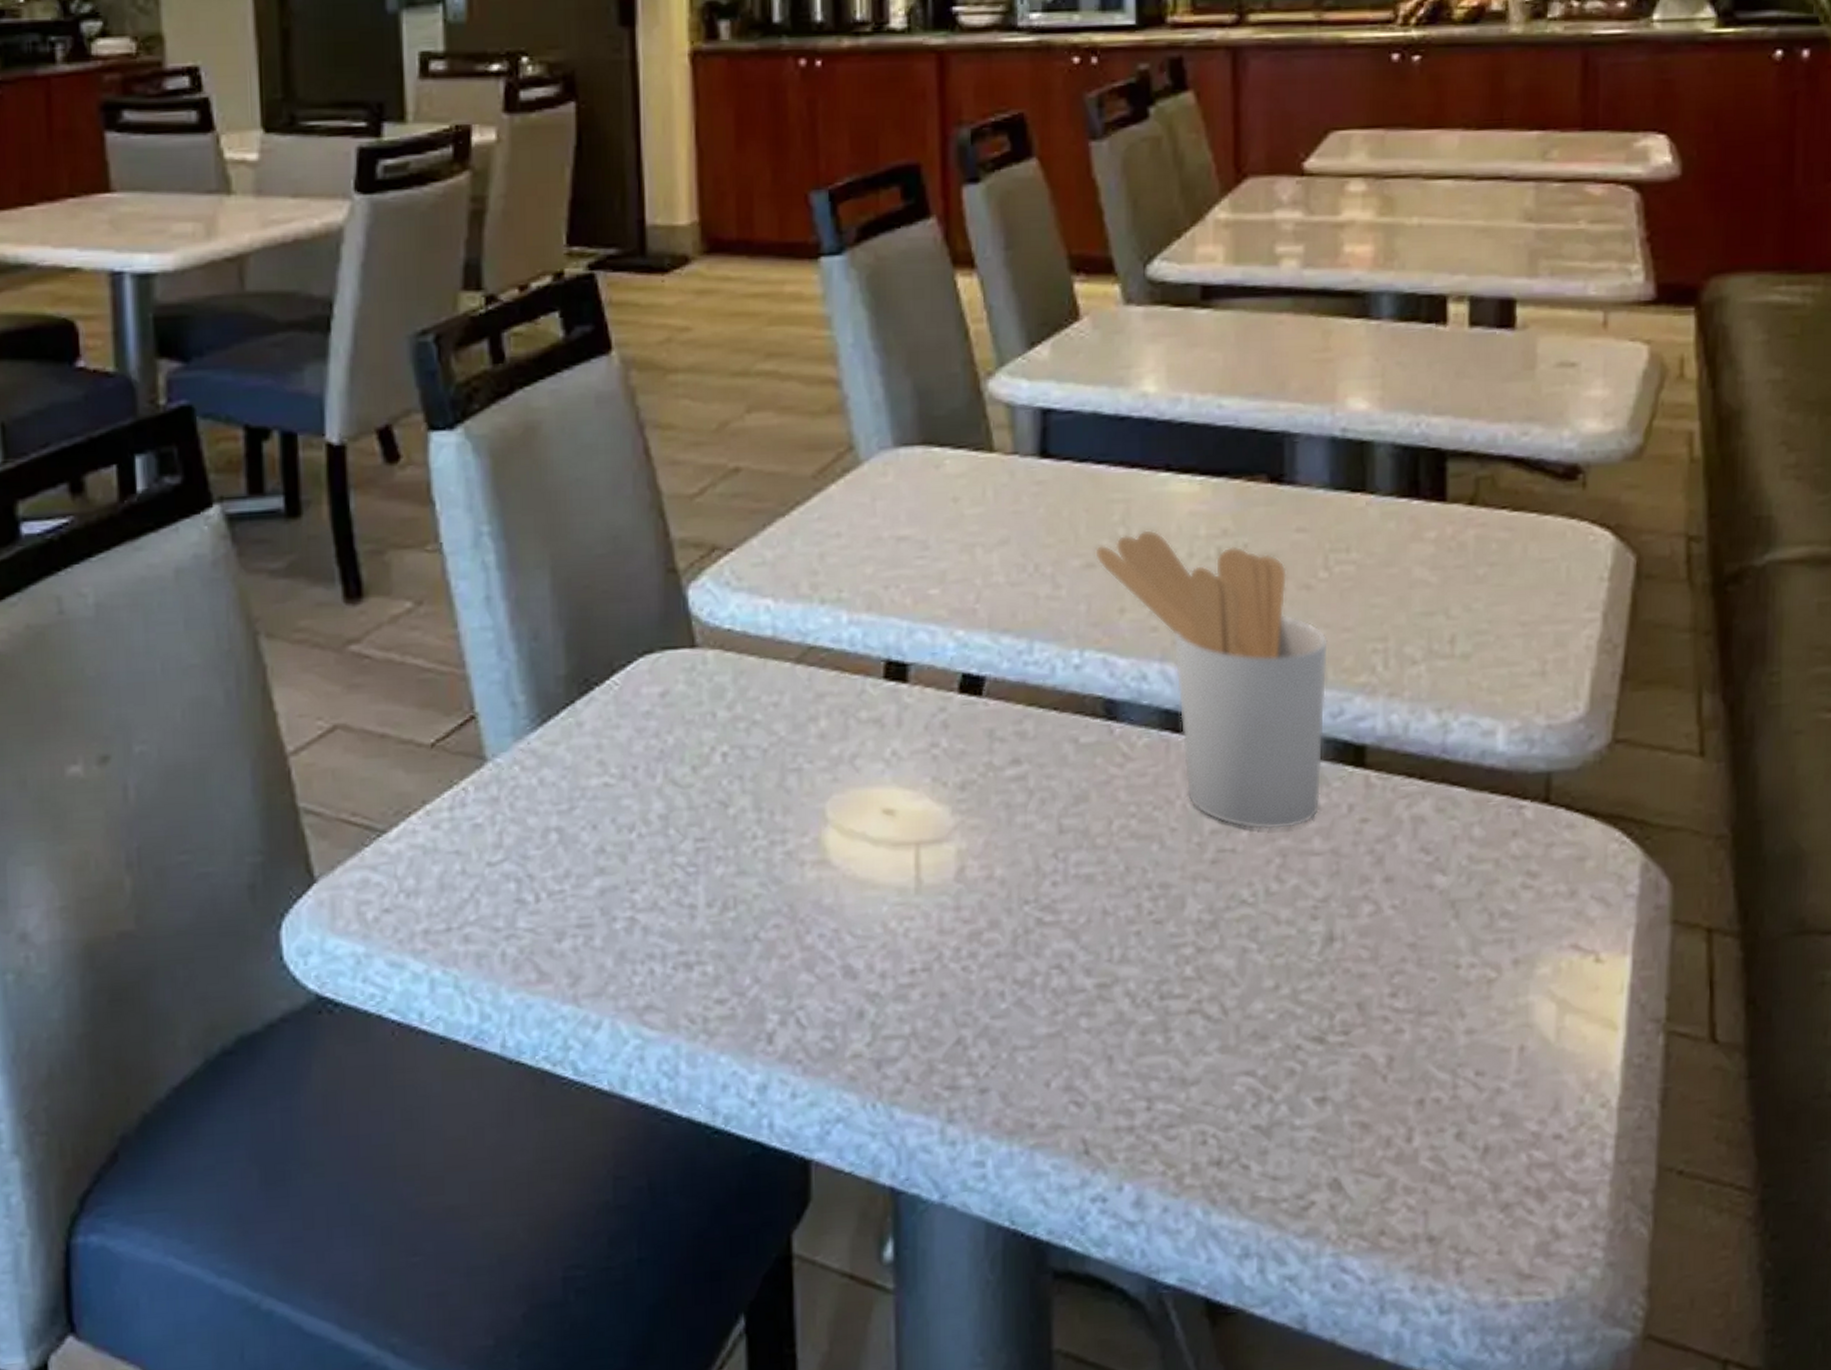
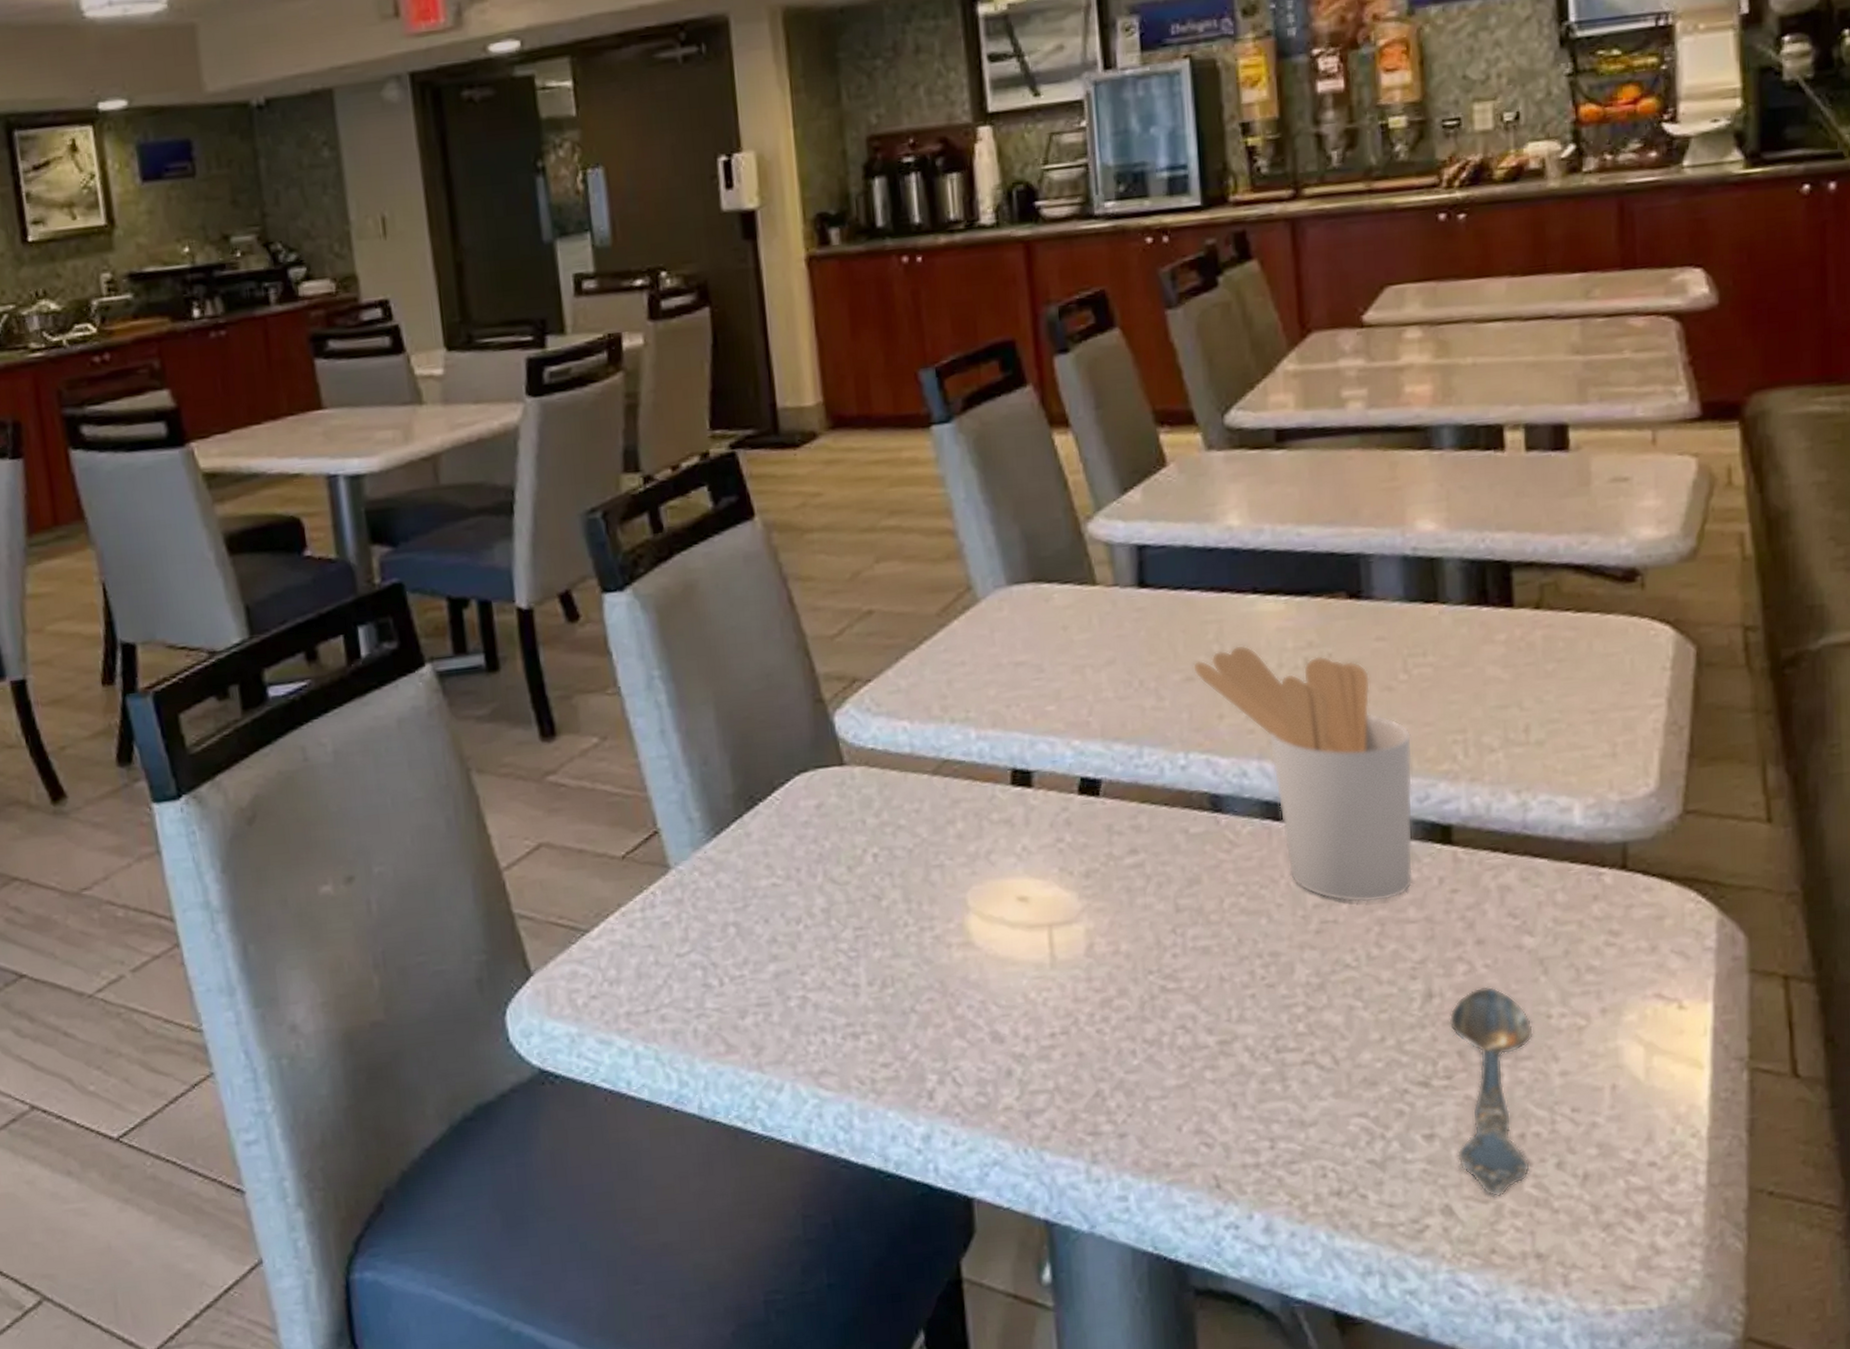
spoon: none [1350,930,1439,1171] -> present [1449,986,1533,1197]

